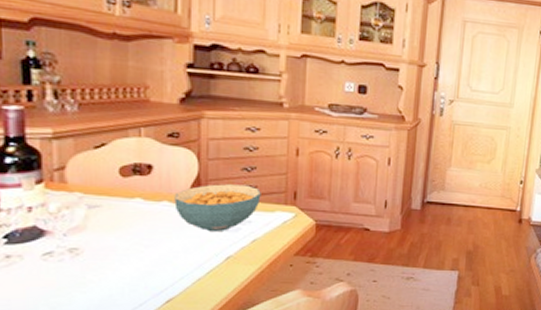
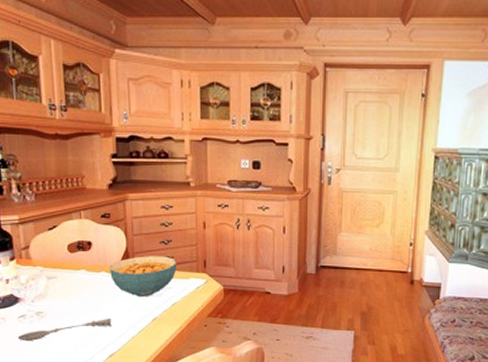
soupspoon: none [39,256,173,285] -> present [17,318,112,342]

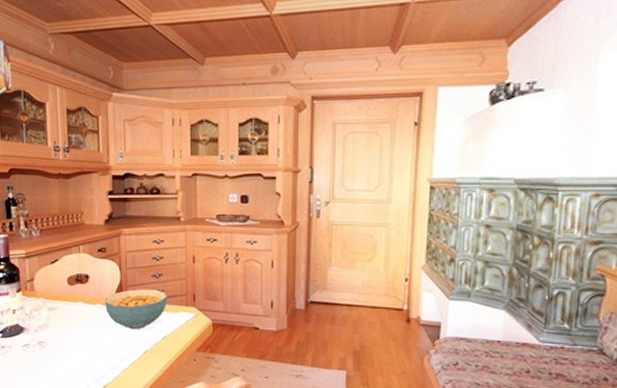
soupspoon: present [17,318,112,342] -> none [21,349,106,370]

